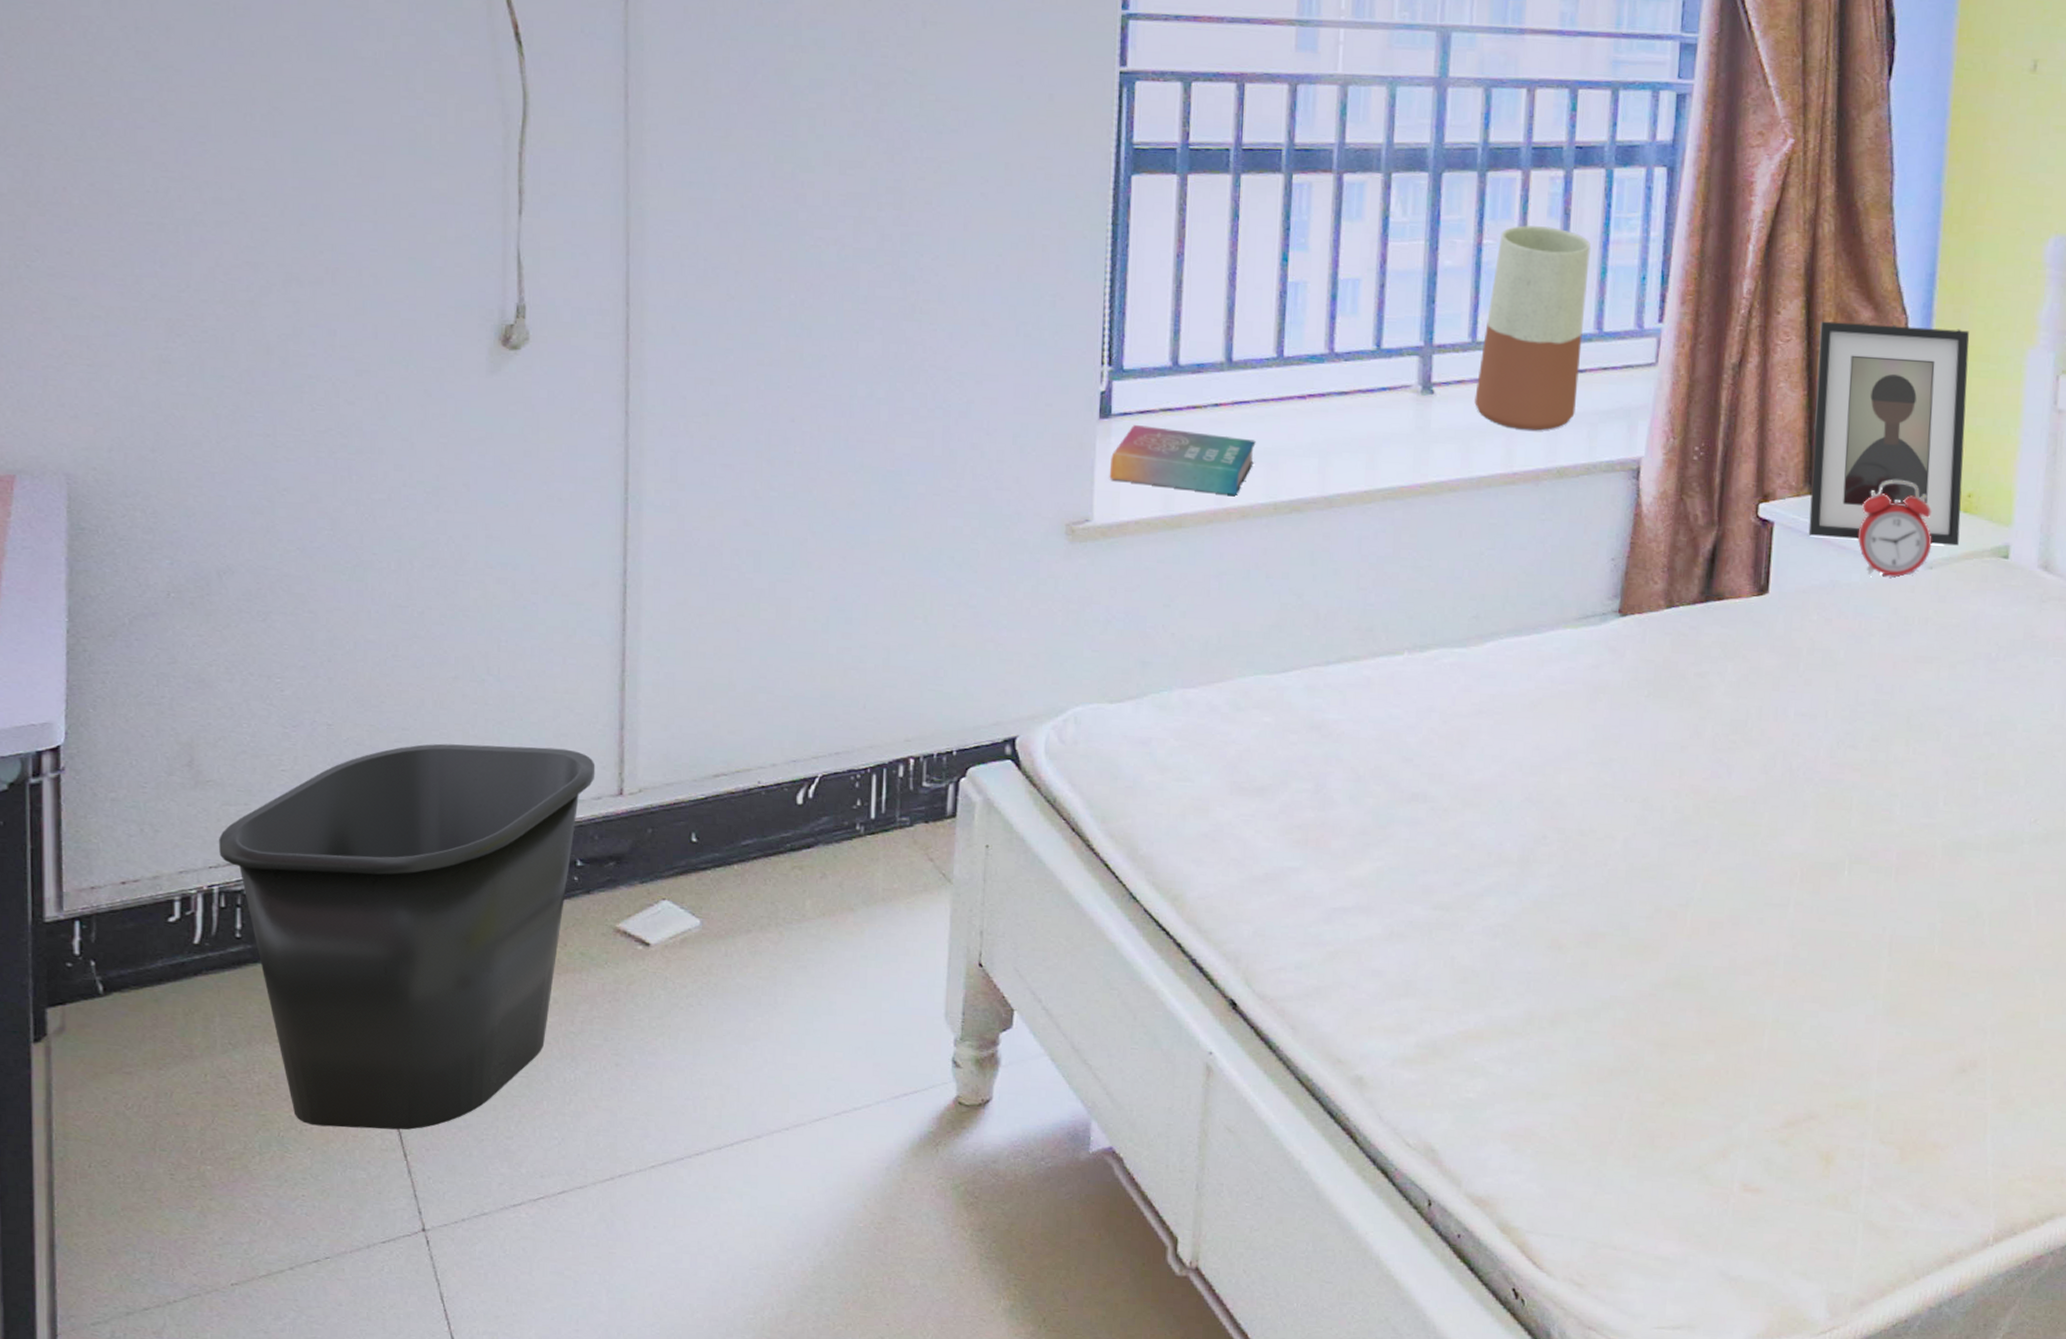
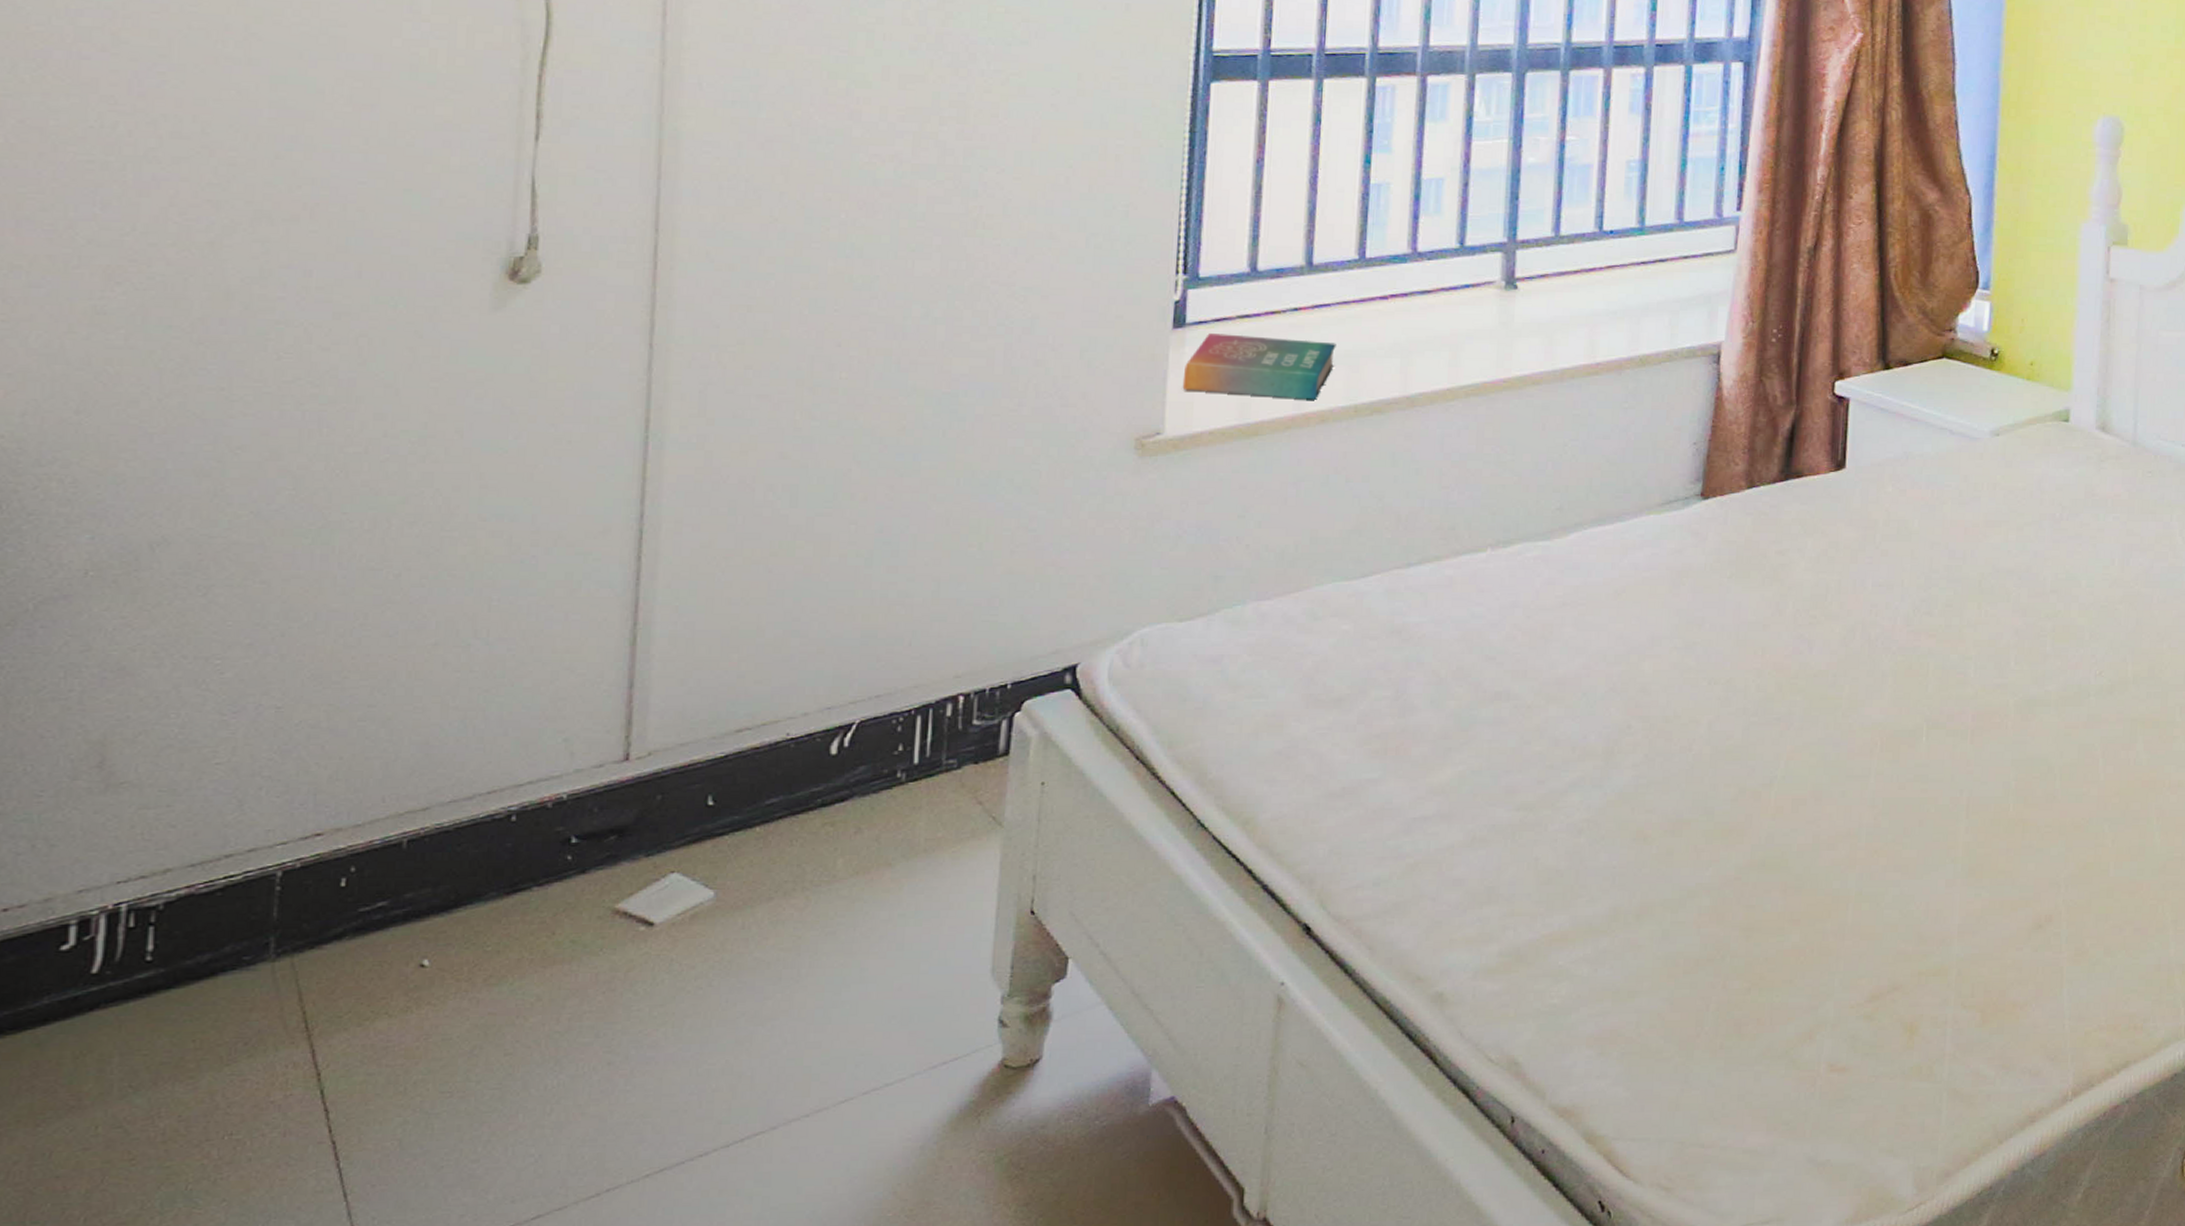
waste bin: present [219,743,596,1130] -> none [131,714,598,1173]
vase: present [1474,225,1591,431] -> none [1558,121,1671,321]
picture frame: present [1808,321,1970,546] -> none [1882,204,2028,412]
alarm clock: present [1857,480,1932,578] -> none [1928,352,1998,446]

